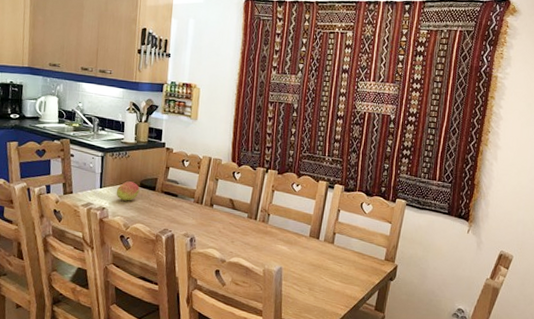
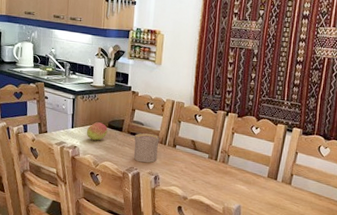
cup: none [168,192,196,224] -> present [134,133,160,163]

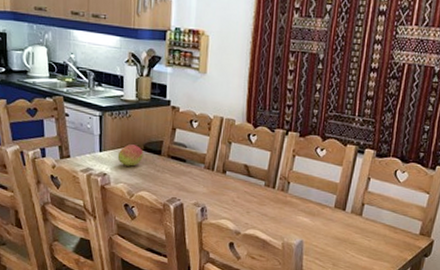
cup: present [134,133,160,163] -> none [176,157,206,192]

